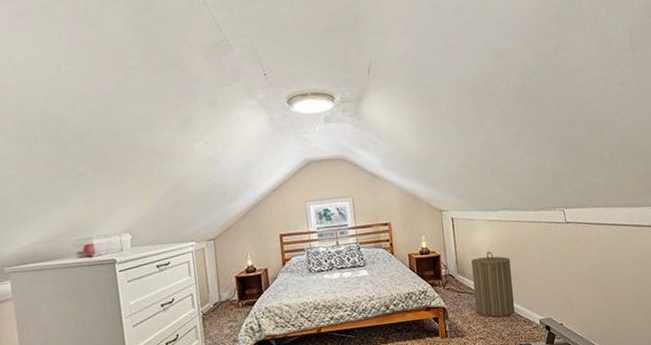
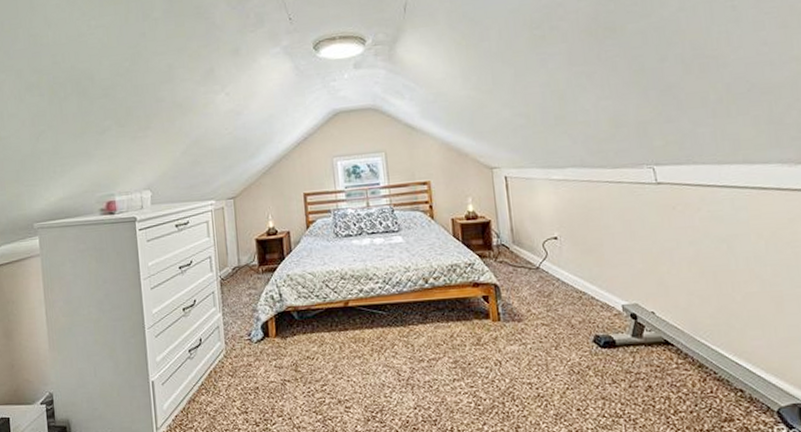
laundry hamper: present [470,251,515,317] -> none [529,217,589,300]

